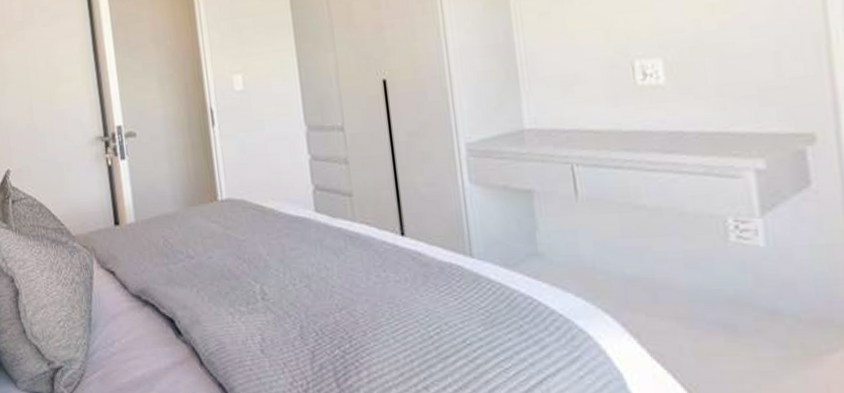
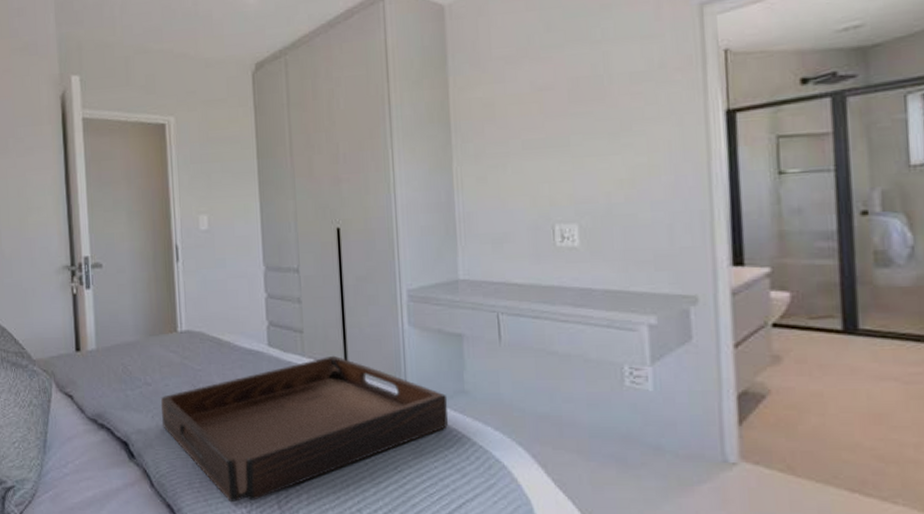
serving tray: none [205,219,521,381] -> present [160,355,449,503]

